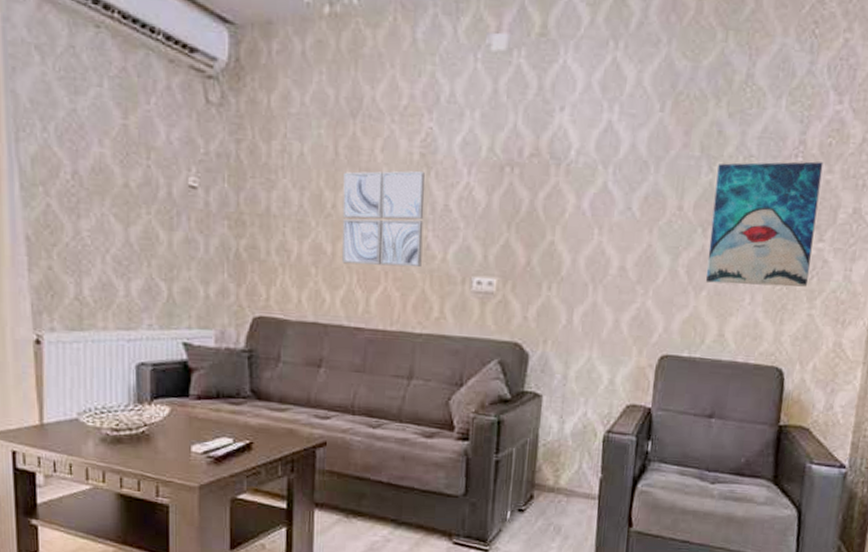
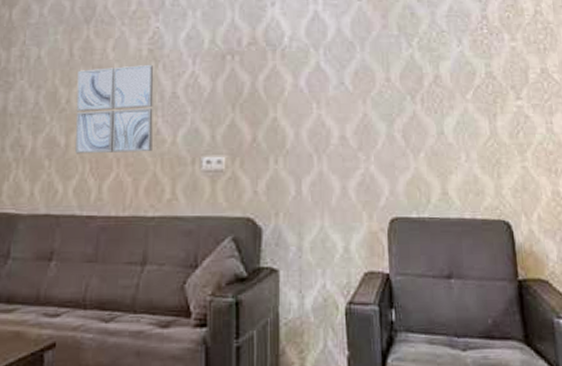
wall art: present [705,161,824,287] -> none [416,32,516,144]

